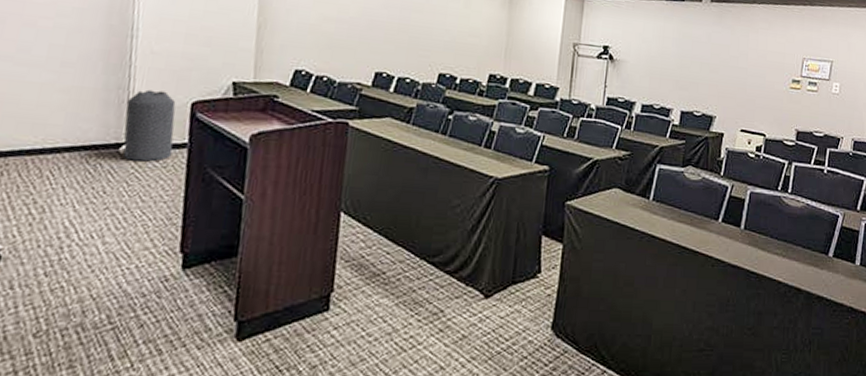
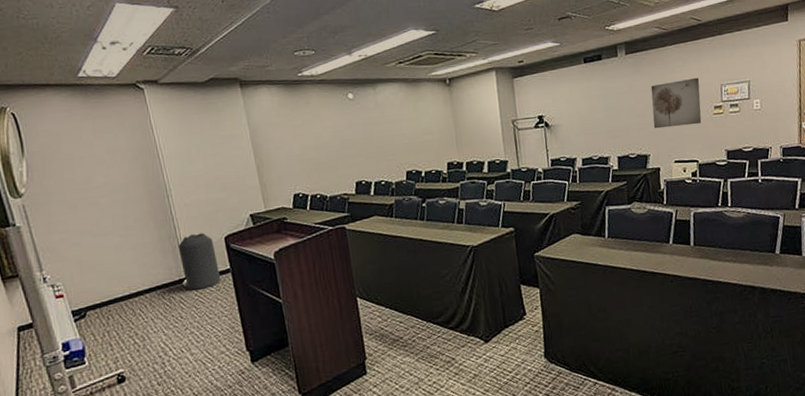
wall art: none [725,41,782,95] -> present [651,77,702,129]

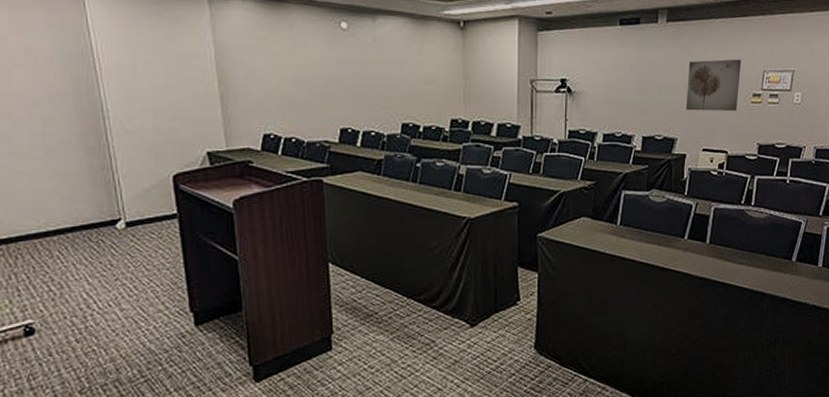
trash can: present [178,233,221,291] -> none [113,167,165,235]

